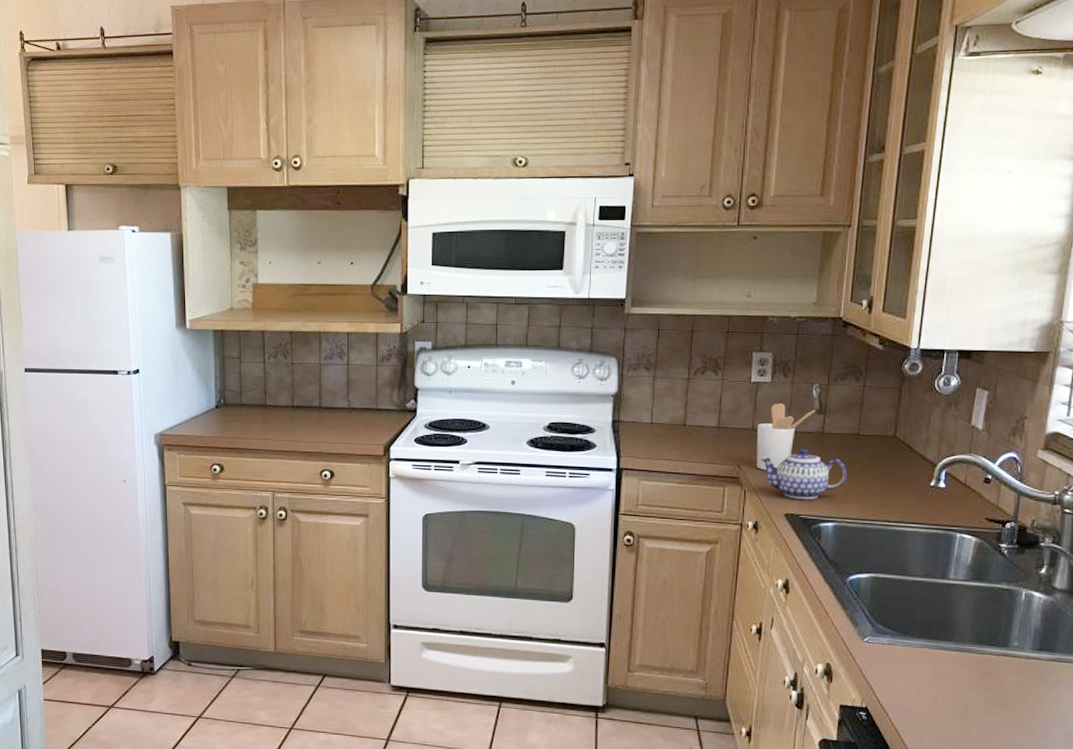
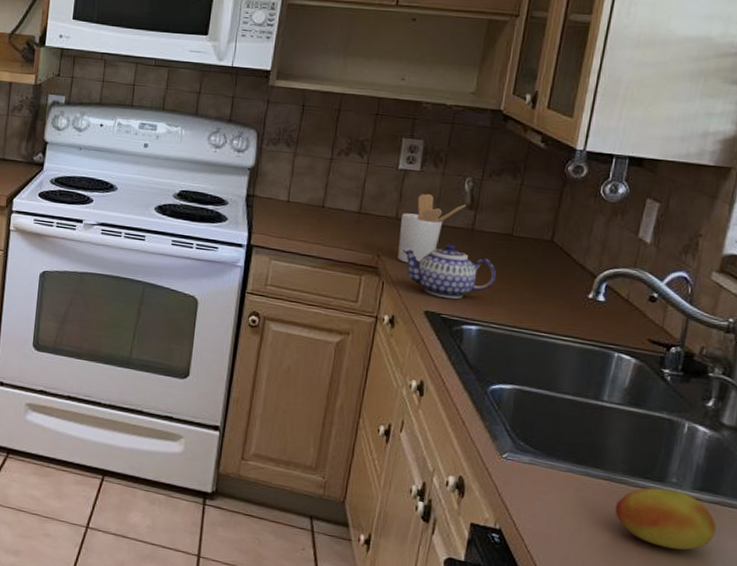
fruit: none [966,653,1056,706] -> present [615,488,717,550]

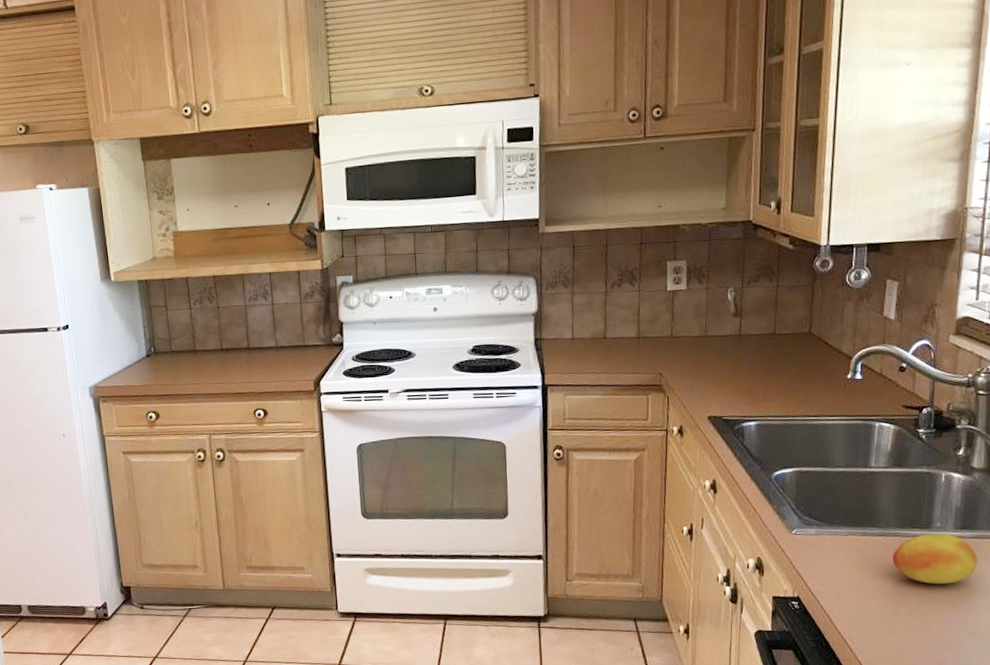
utensil holder: present [397,193,466,263] -> none [676,309,731,376]
teapot: present [402,243,496,299] -> none [681,351,766,402]

